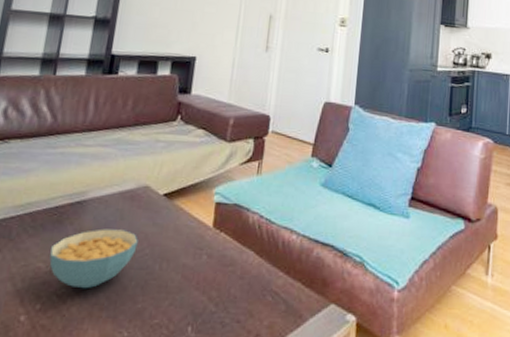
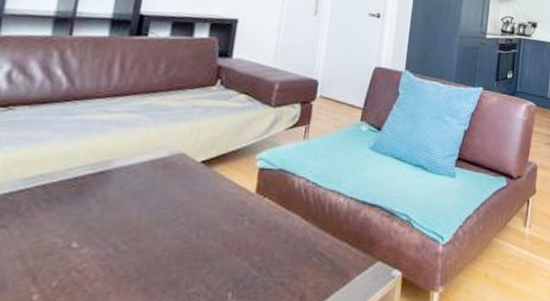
cereal bowl: present [49,229,138,289] -> none [67,199,172,263]

